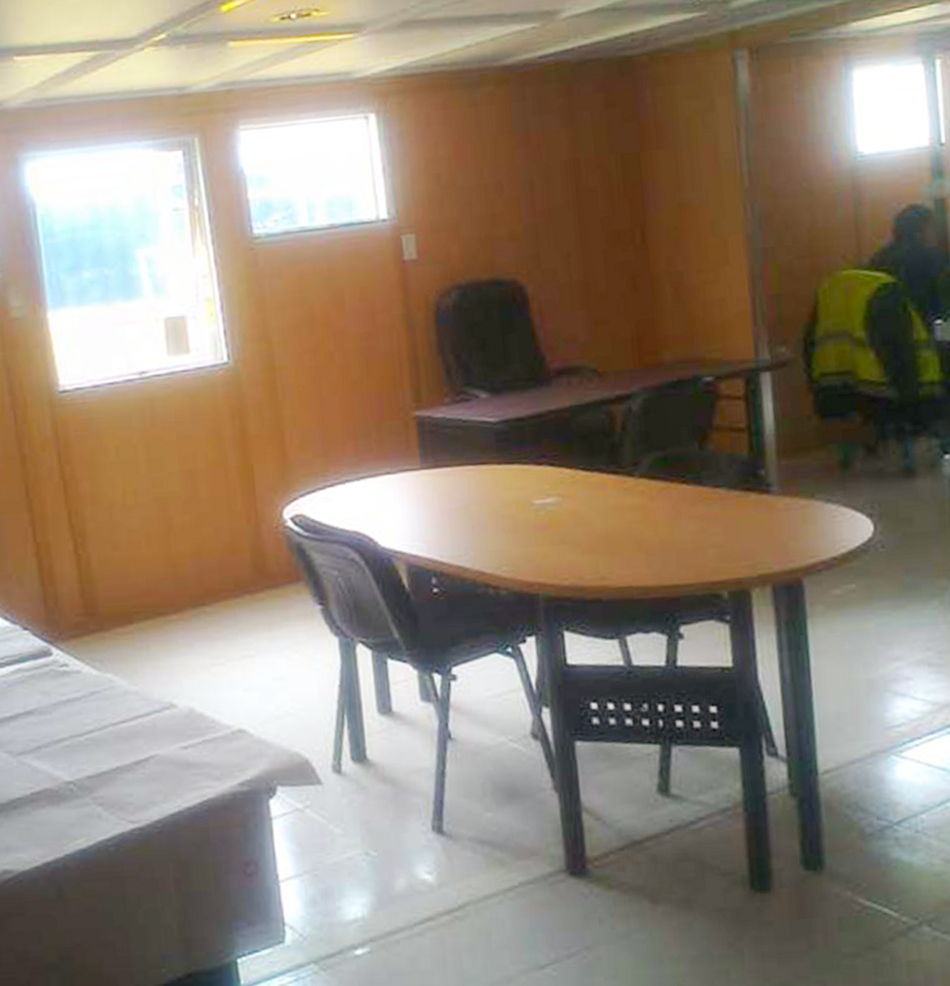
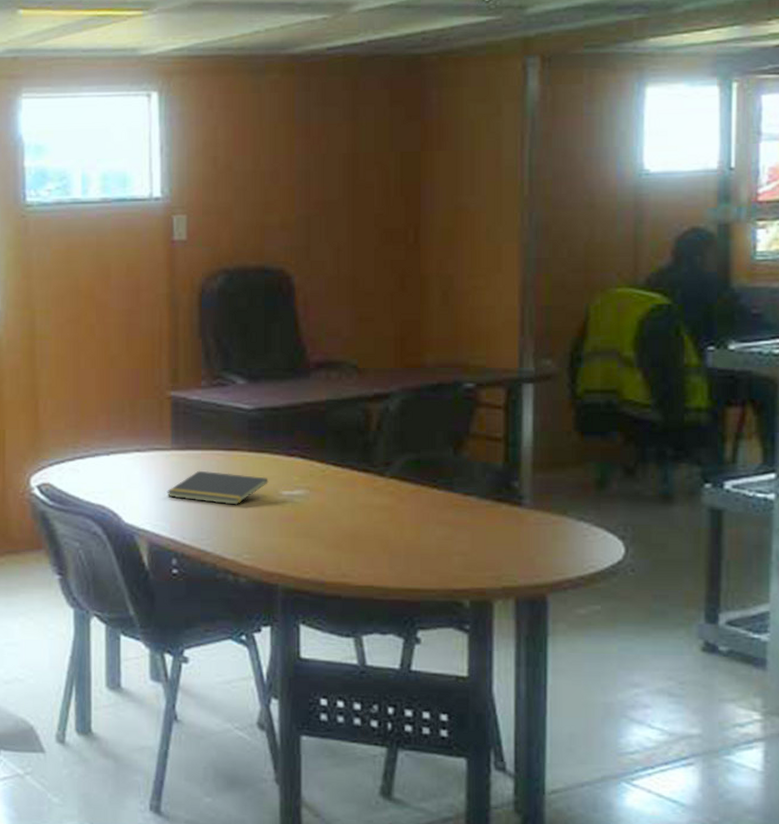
notepad: none [420,487,520,519] -> present [167,470,269,505]

